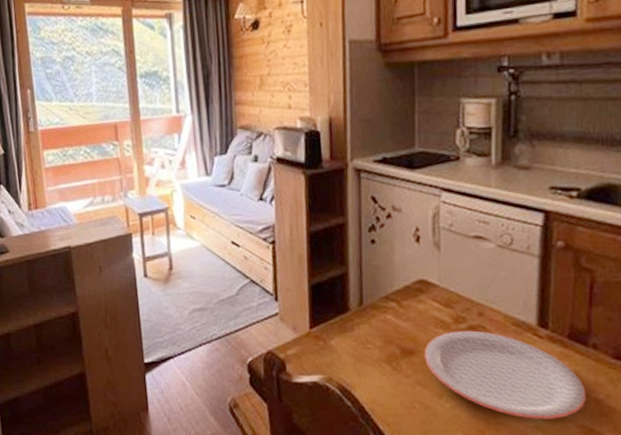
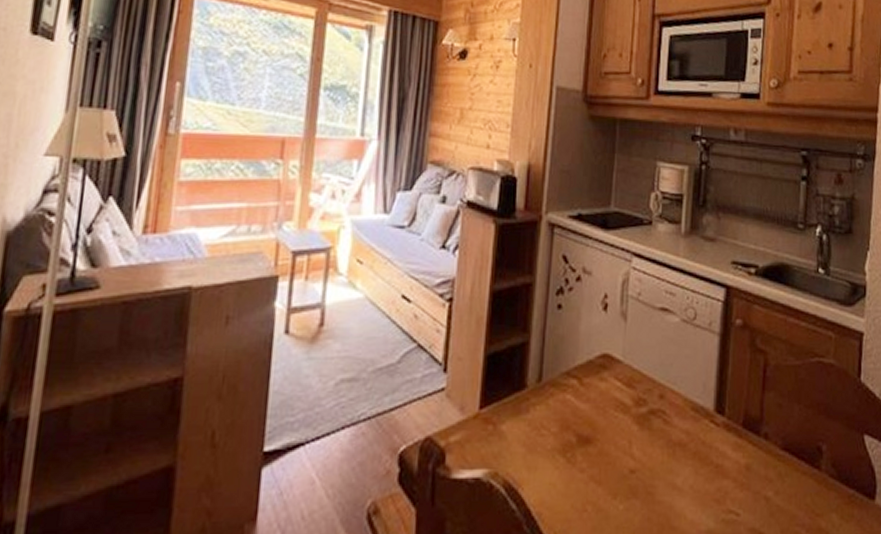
plate: present [424,330,587,419] -> none [601,415,758,522]

